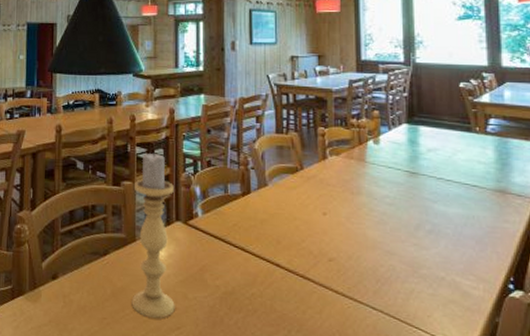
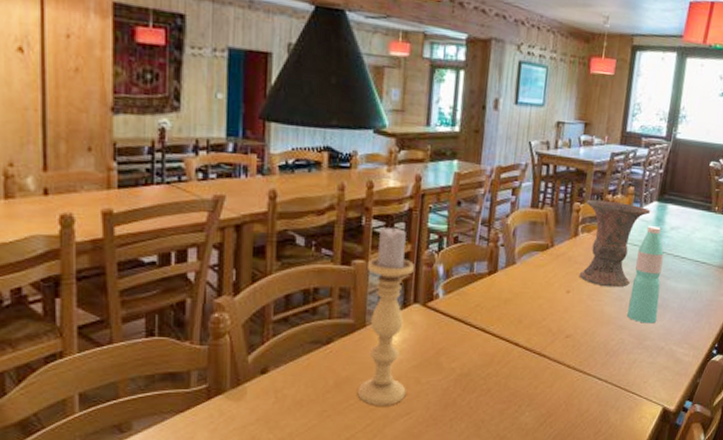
vase: none [330,124,401,211] -> present [579,199,651,288]
water bottle: none [394,148,431,251] -> present [627,226,664,324]

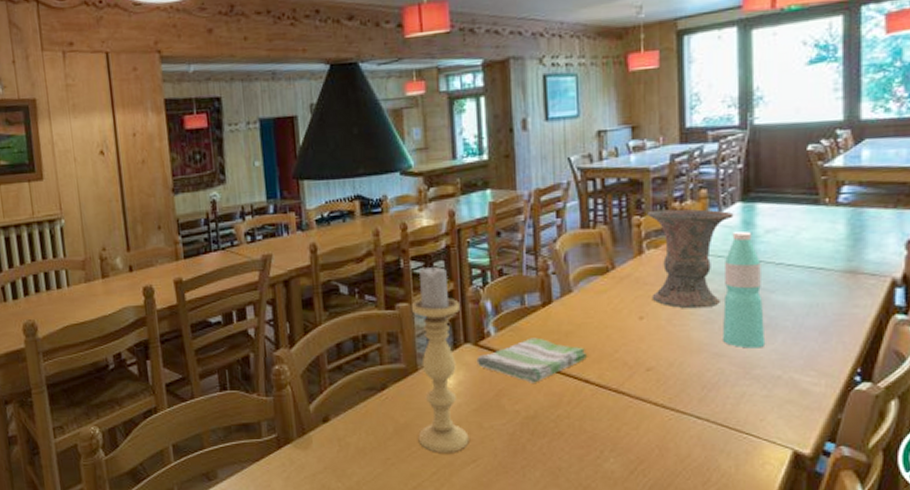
dish towel: none [422,302,520,344] -> present [476,337,587,383]

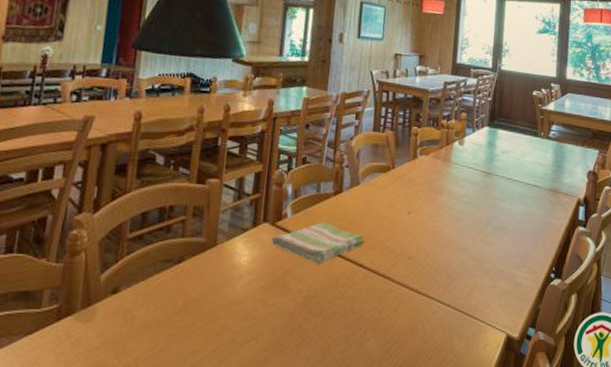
candle holder: present [410,264,469,453] -> none [205,146,265,330]
vase: present [647,208,734,309] -> none [419,124,483,209]
water bottle: present [723,231,766,349] -> none [466,150,497,246]

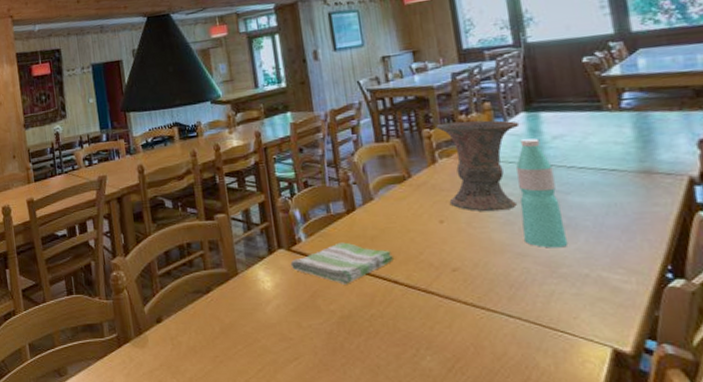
vase: none [419,124,483,209] -> present [436,120,520,212]
water bottle: none [466,150,497,246] -> present [516,138,569,248]

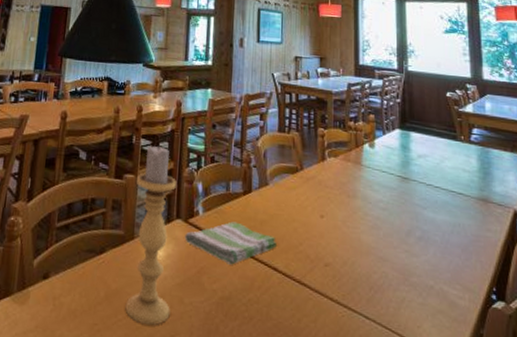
candle holder: none [227,179,290,351] -> present [125,144,176,325]
vase: present [436,120,520,212] -> none [329,125,395,216]
water bottle: present [516,138,569,248] -> none [387,153,420,258]

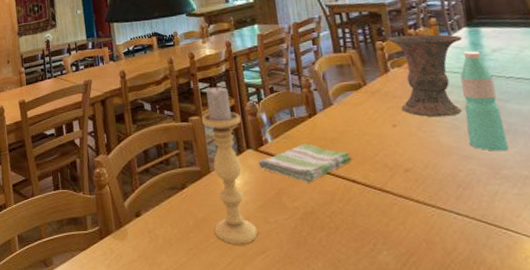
vase: none [329,125,395,216] -> present [387,34,463,118]
water bottle: none [387,153,420,258] -> present [460,51,509,151]

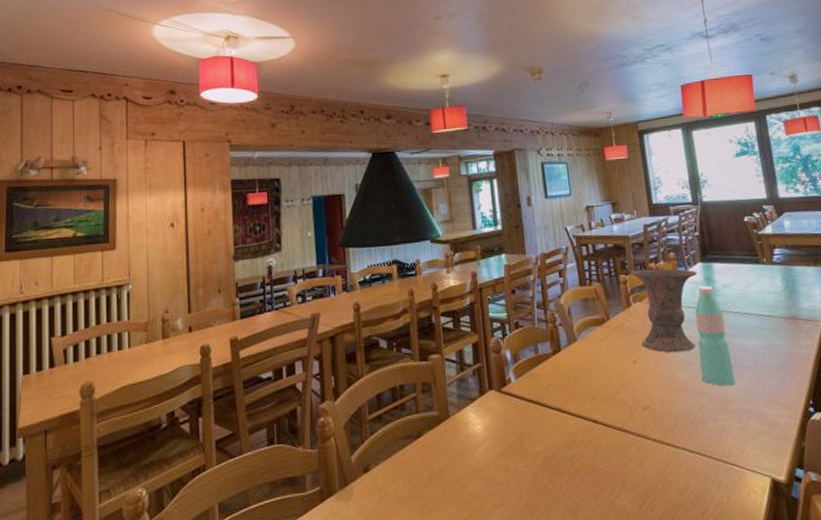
candle holder: present [201,85,258,245] -> none [442,319,497,498]
dish towel: present [258,144,352,183] -> none [500,382,593,425]

